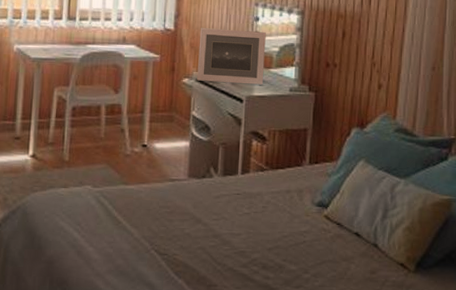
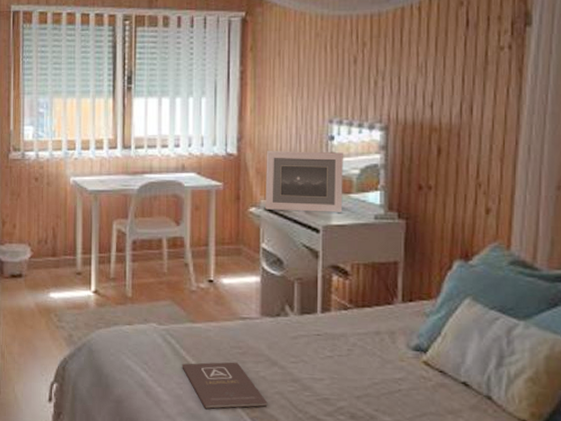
book: none [113,220,191,266] -> present [182,362,268,409]

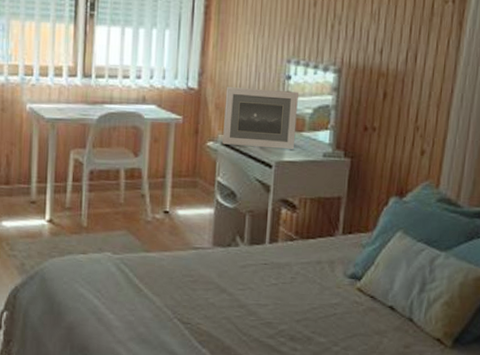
book: present [182,362,268,409] -> none [134,289,215,334]

